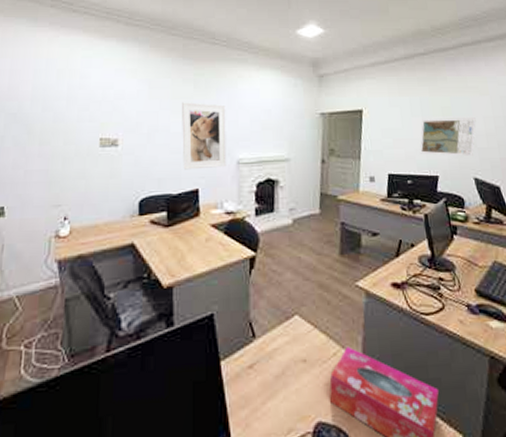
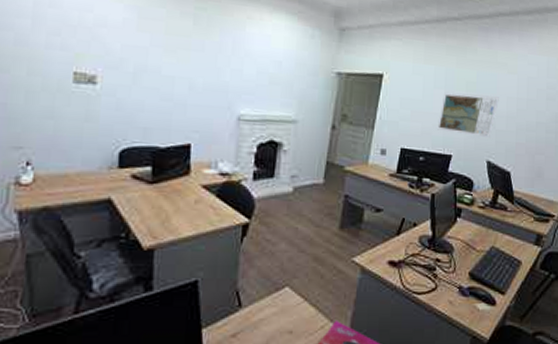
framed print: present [182,102,227,170] -> none [174,40,230,123]

